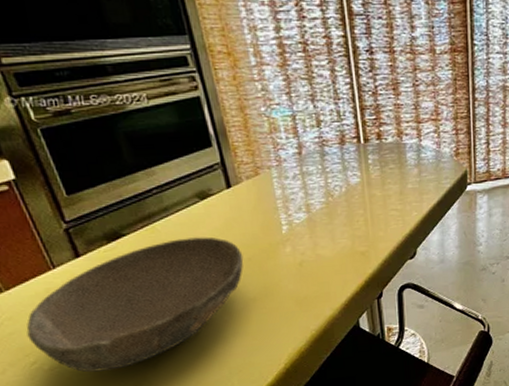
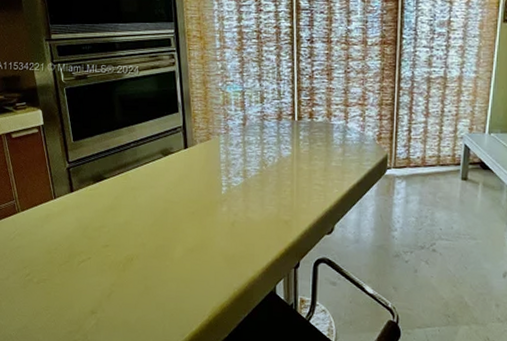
bowl: present [26,237,244,373] -> none [28,187,189,293]

